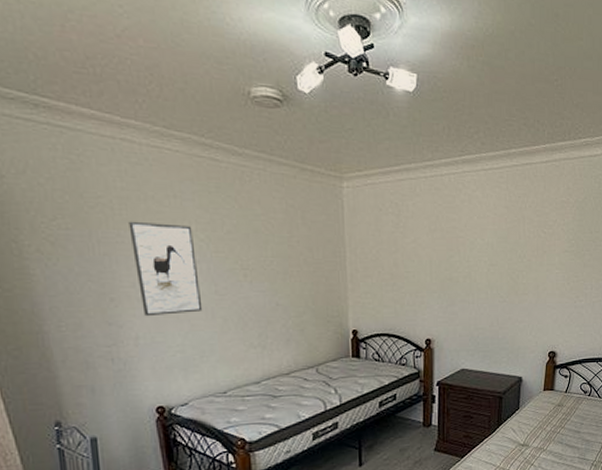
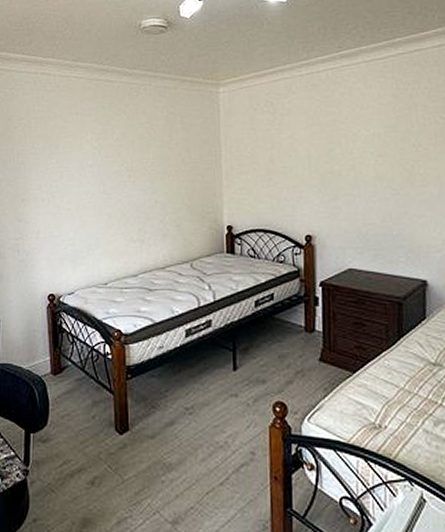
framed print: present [128,221,203,317] -> none [41,135,92,214]

